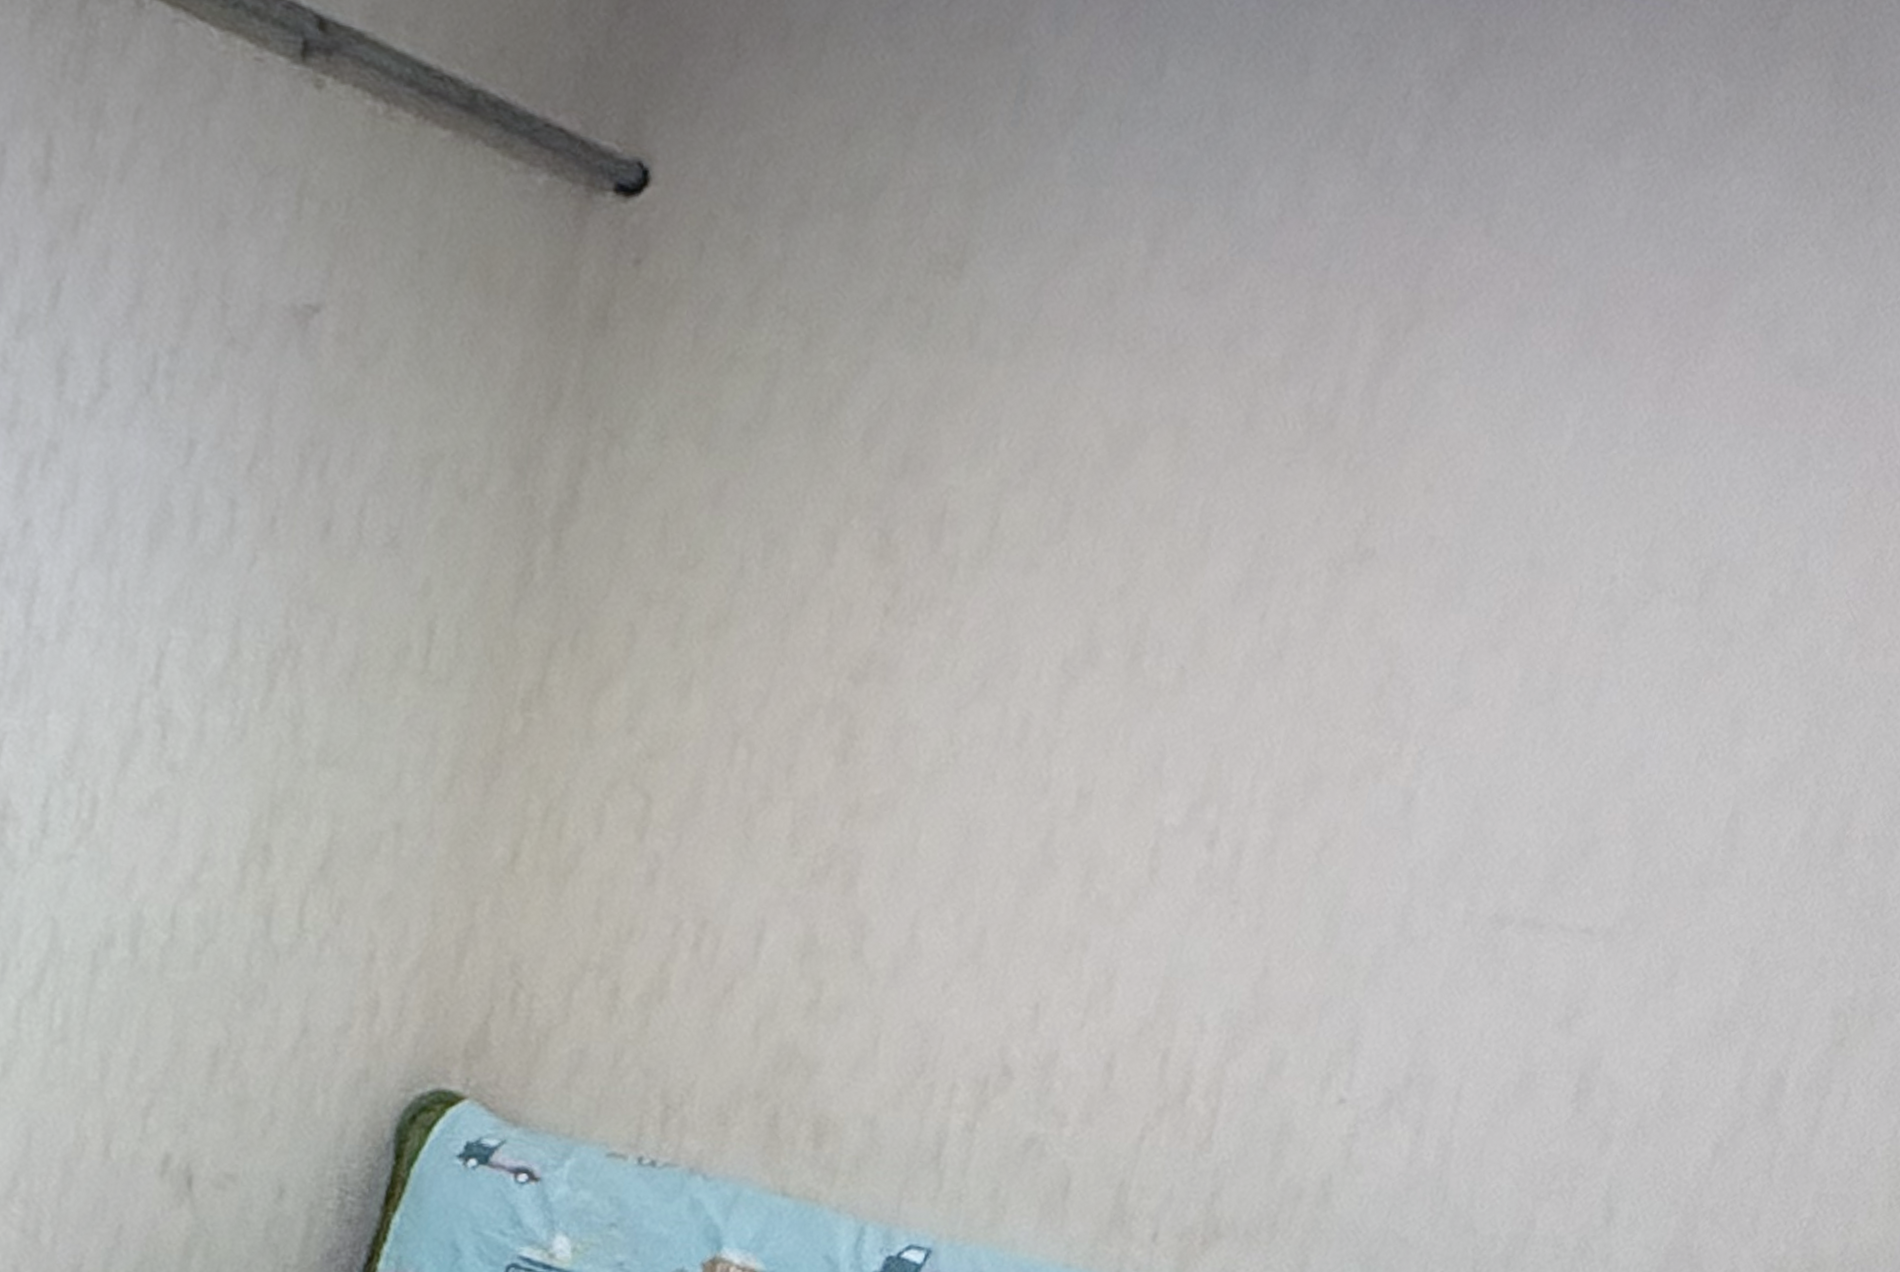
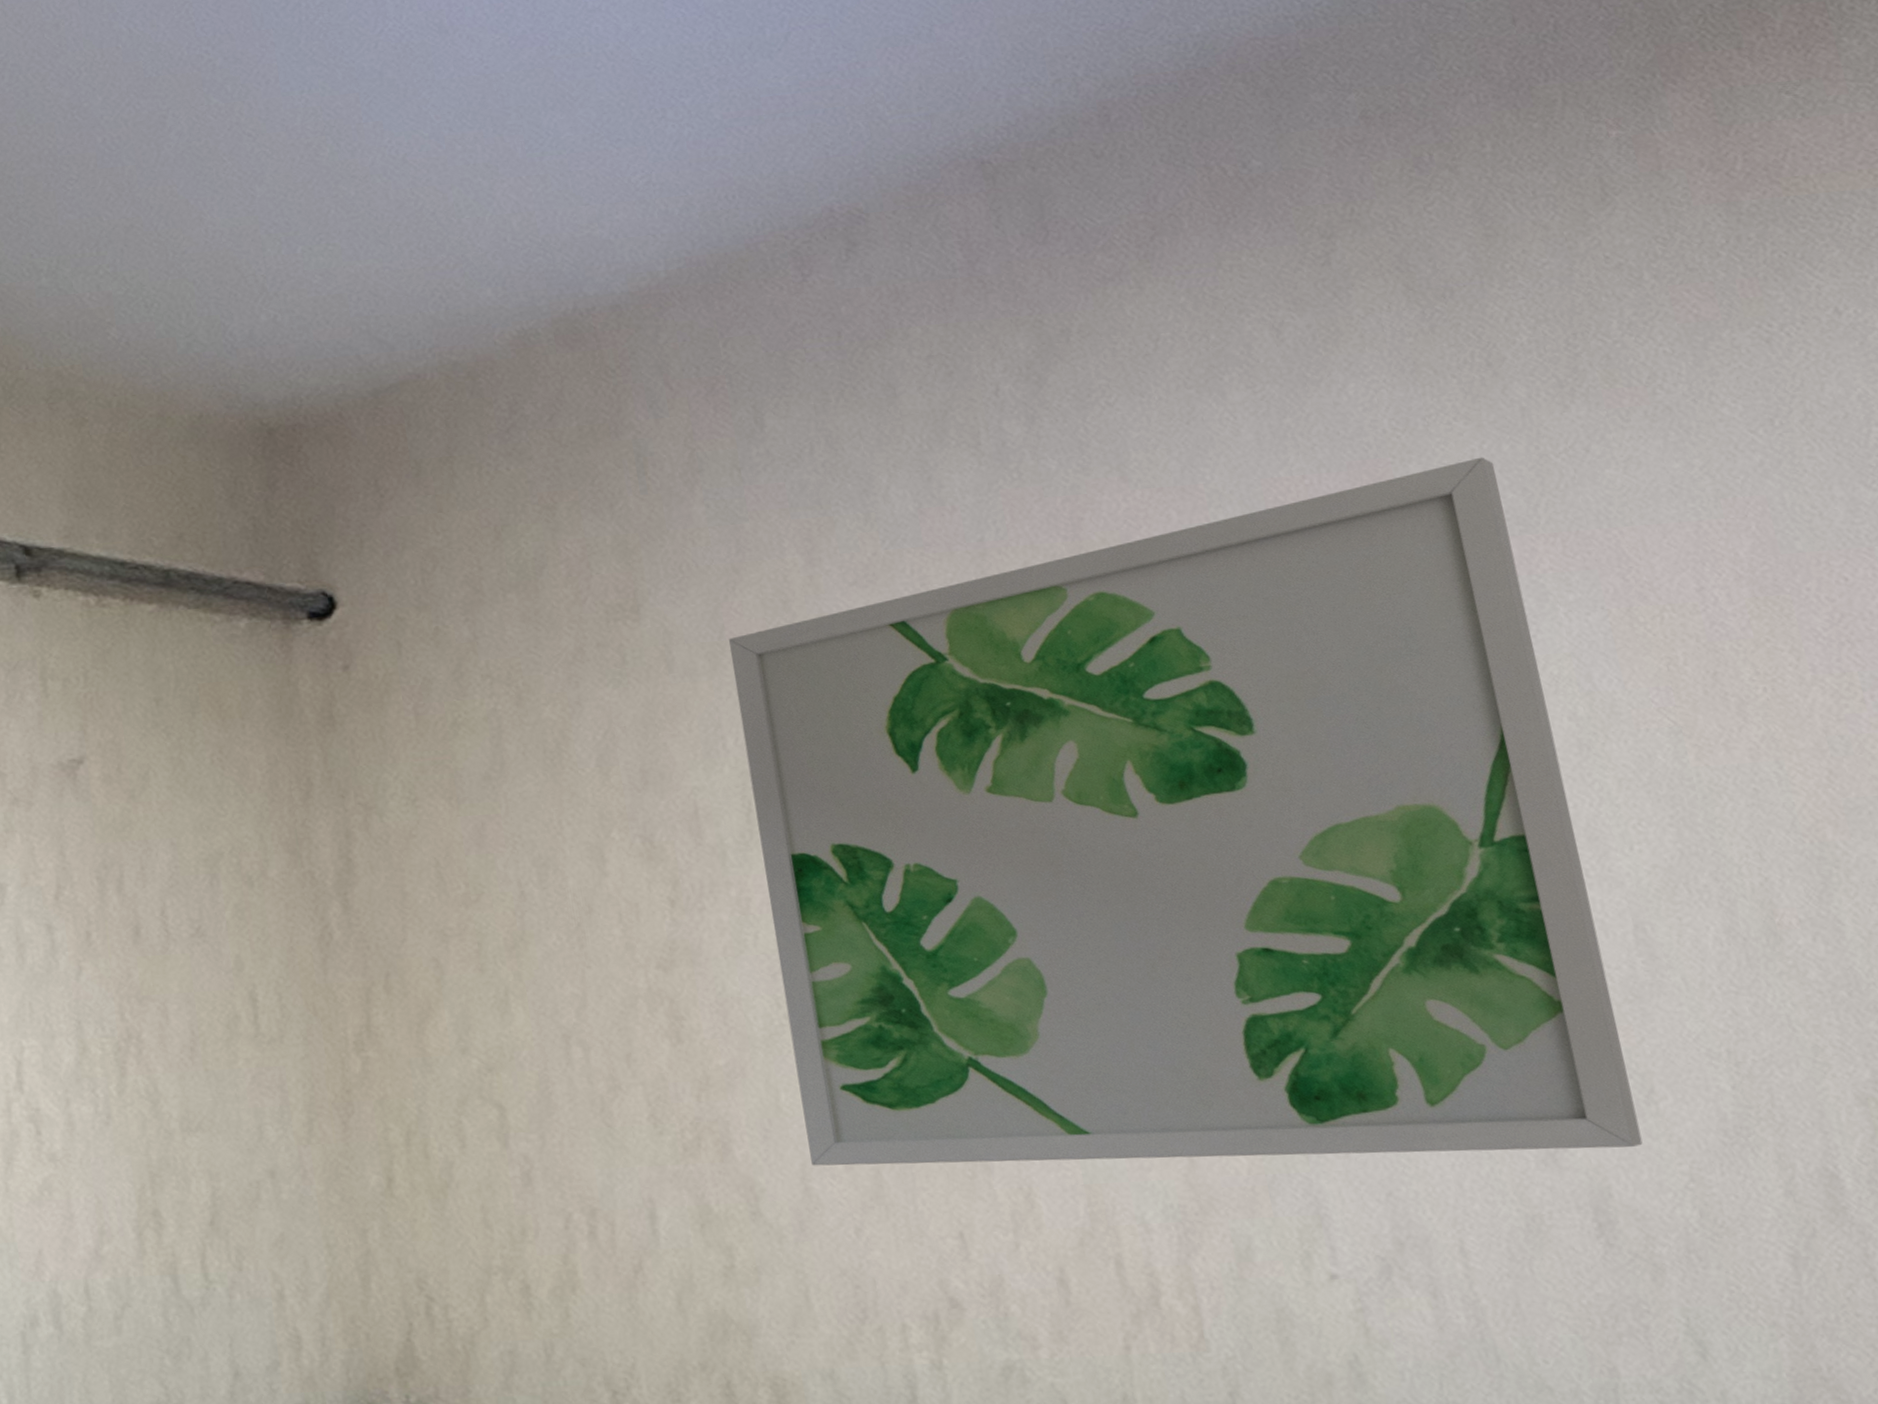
wall art: none [926,292,1825,1025] -> present [728,457,1643,1166]

